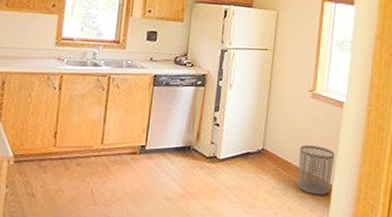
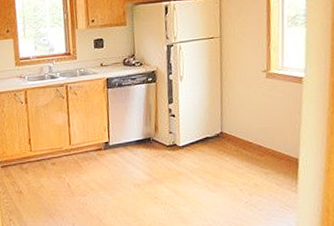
waste bin: present [298,144,335,195] -> none [259,123,298,170]

